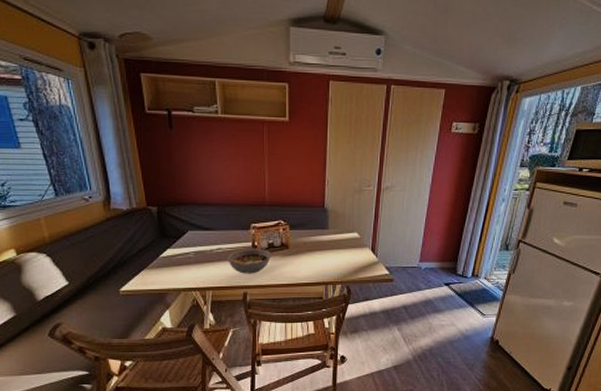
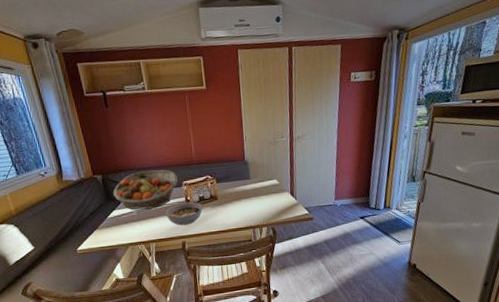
fruit basket: none [168,208,245,251] -> present [113,169,178,210]

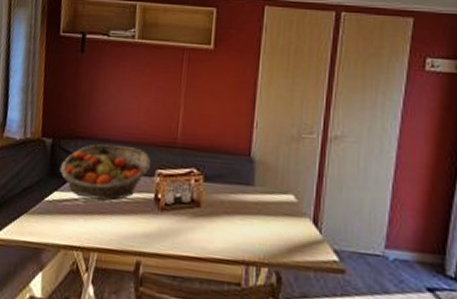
bowl: present [165,202,203,226] -> none [122,201,177,237]

